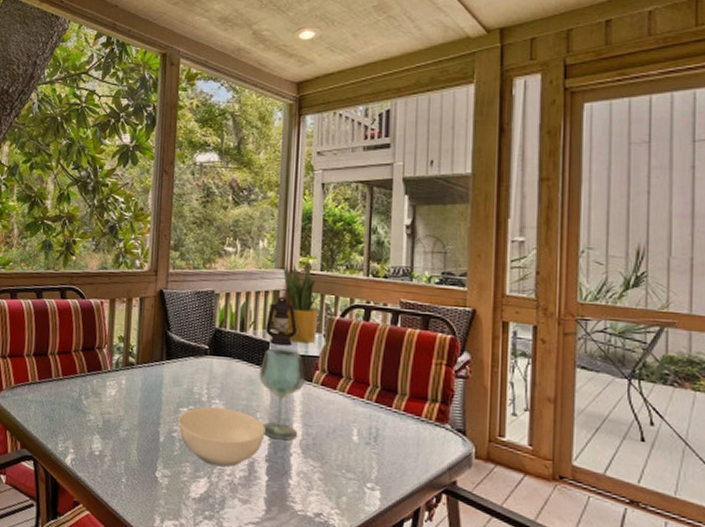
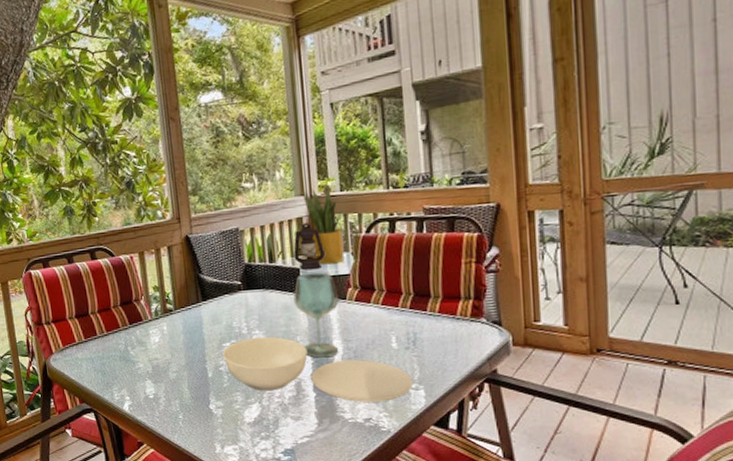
plate: none [265,445,369,498] -> present [311,359,413,402]

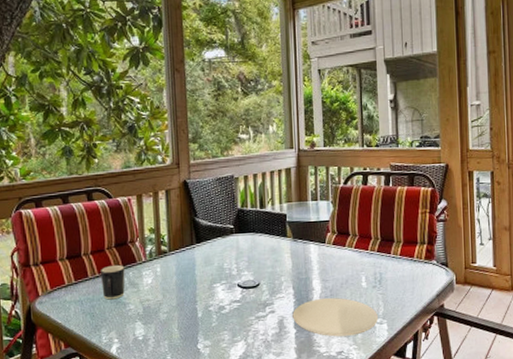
mug: none [107,323,133,358] -> present [100,264,125,300]
bowl: present [222,336,308,391] -> none [212,277,290,329]
lantern: present [293,222,325,270] -> none [282,173,309,216]
wine glass: present [293,272,339,358] -> none [280,218,320,297]
planter: present [301,185,345,265] -> none [291,140,327,212]

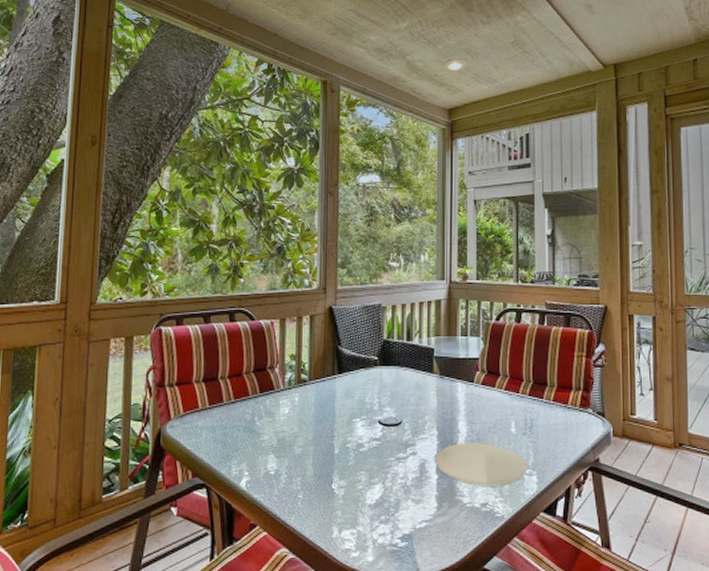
mug: present [100,264,125,300] -> none [235,391,262,428]

